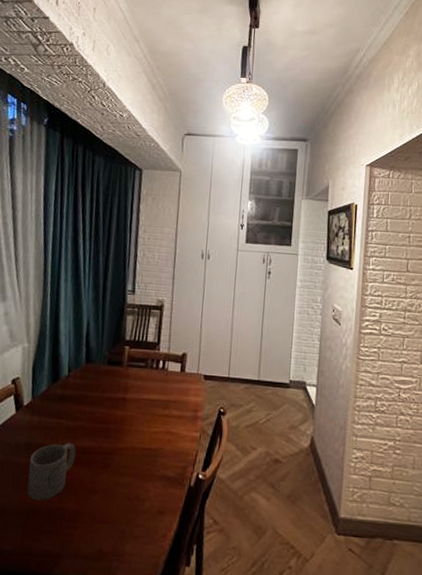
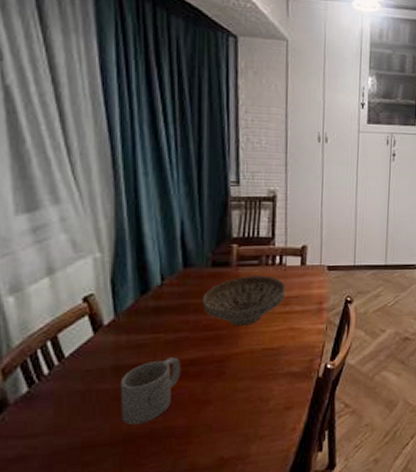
decorative bowl: none [97,376,166,424] -> present [203,275,286,327]

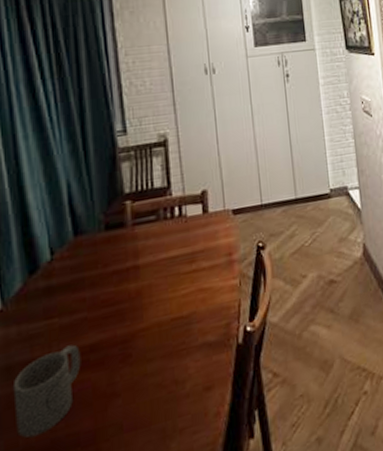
decorative bowl: present [203,275,286,327] -> none [98,231,190,297]

